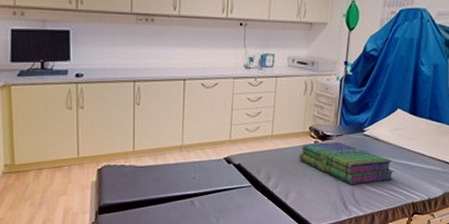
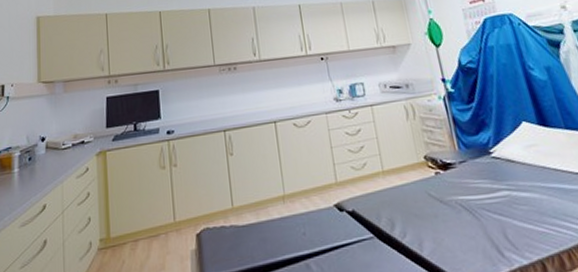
stack of books: present [298,141,394,184] -> none [420,169,551,222]

